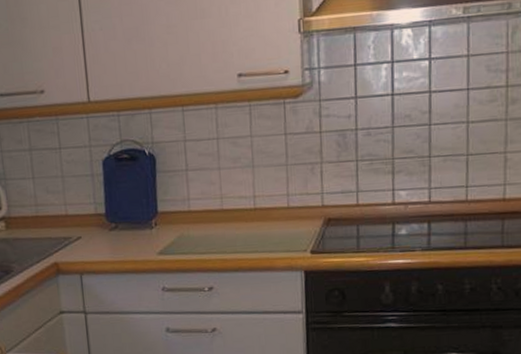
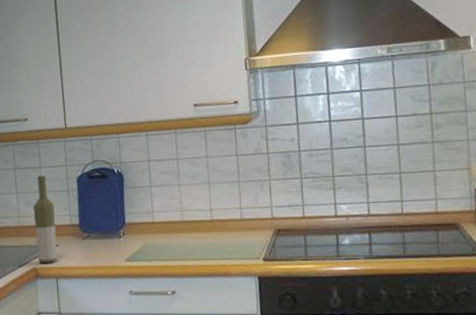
bottle: none [52,157,81,258] -> present [33,175,57,264]

